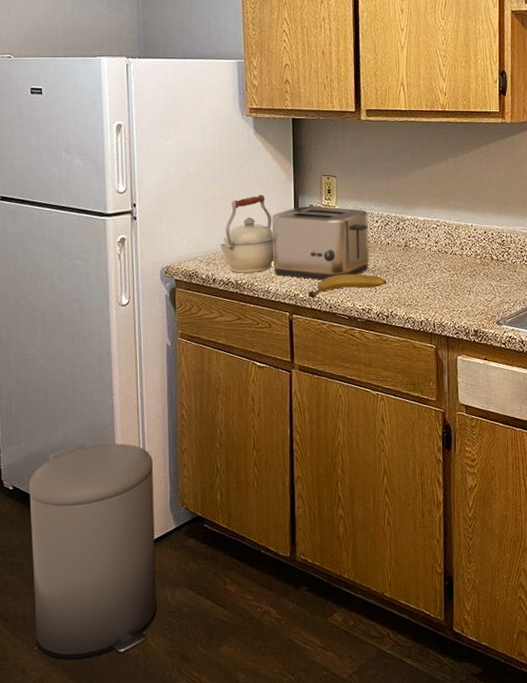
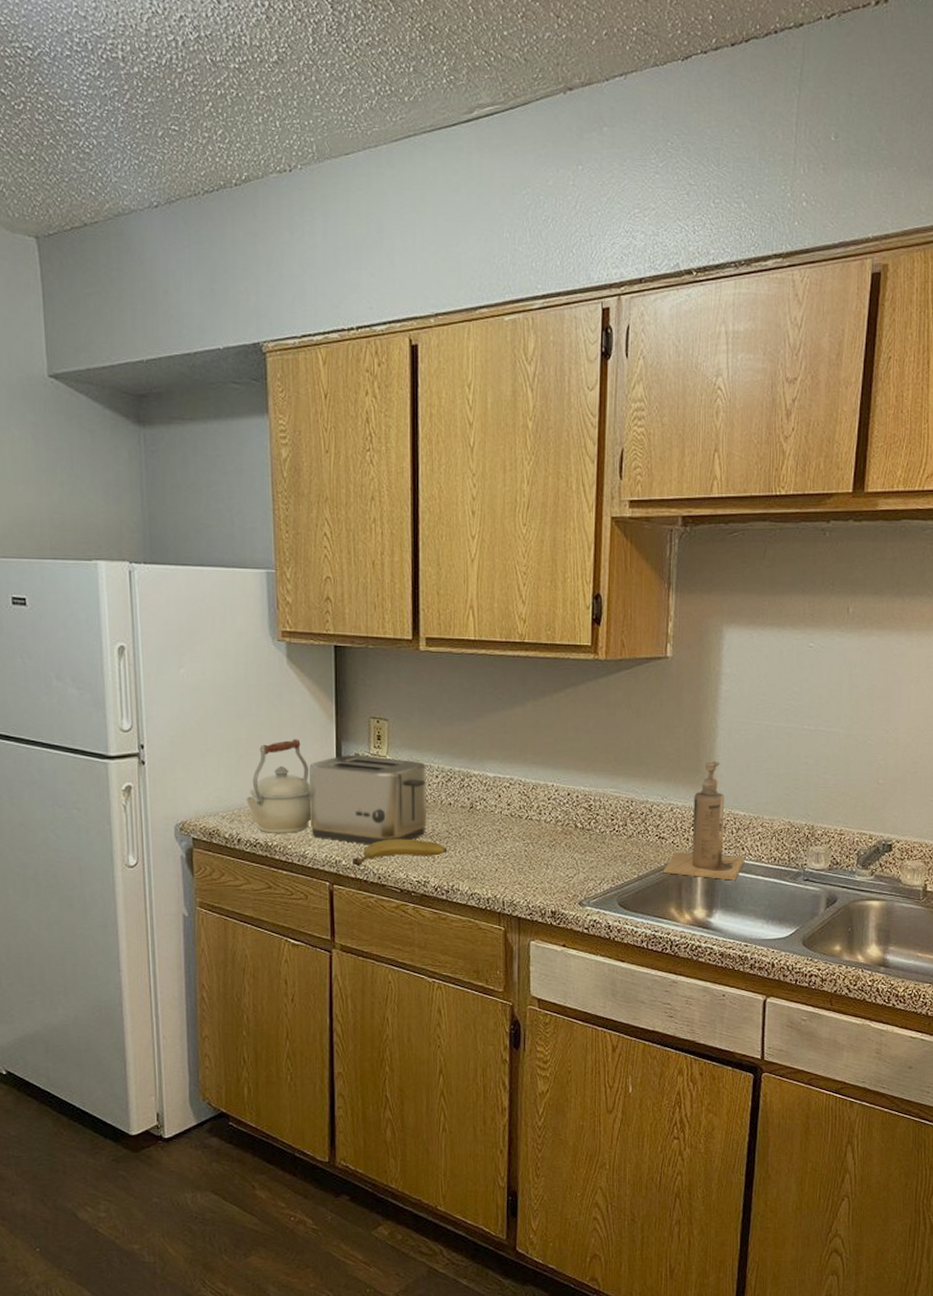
pedal bin: present [29,443,158,660] -> none [24,1025,176,1264]

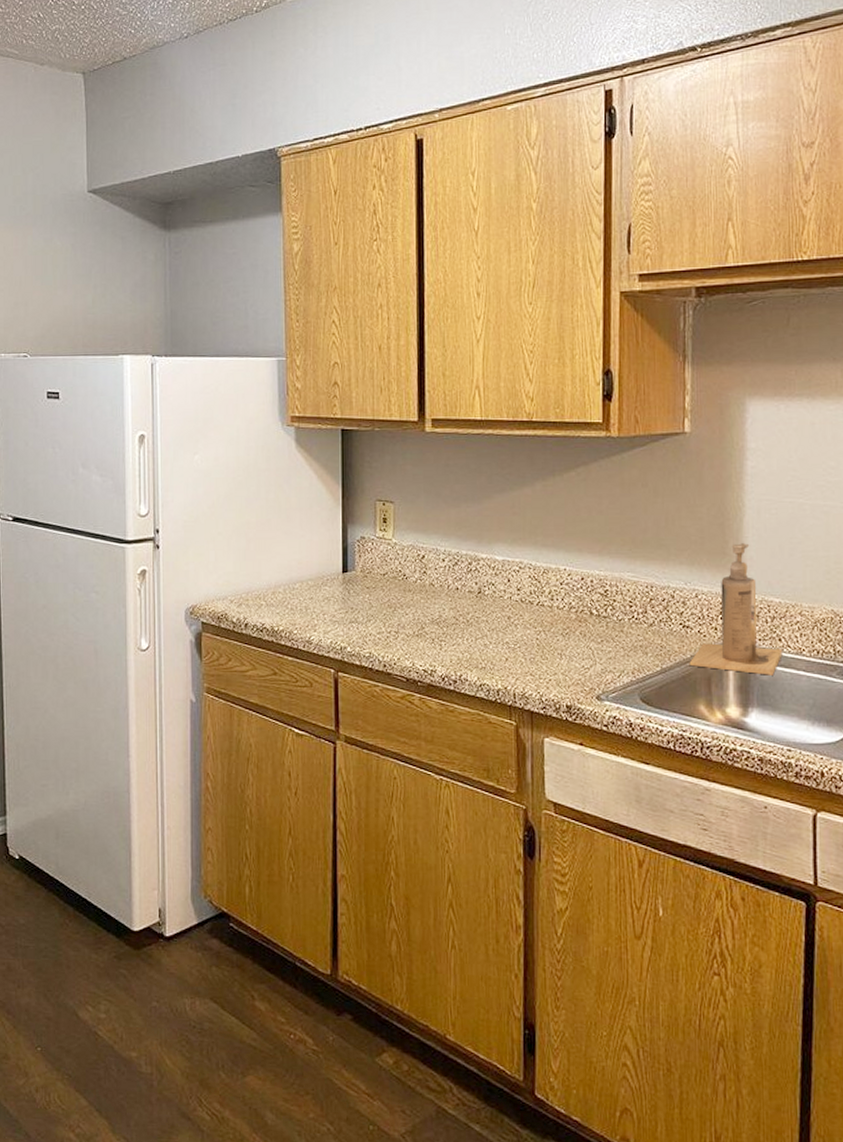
kettle: present [246,739,312,833] -> none [254,522,318,618]
toaster: present [308,755,427,845] -> none [314,538,433,631]
fruit: present [353,839,448,867] -> none [358,625,455,654]

